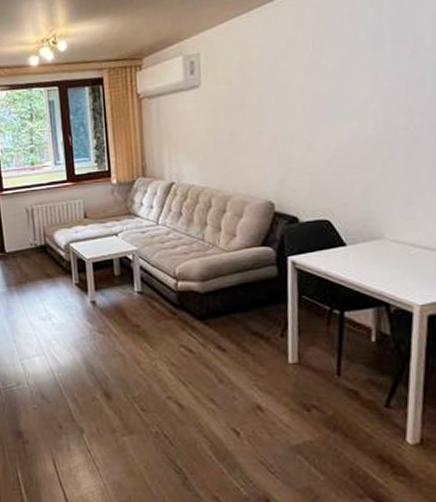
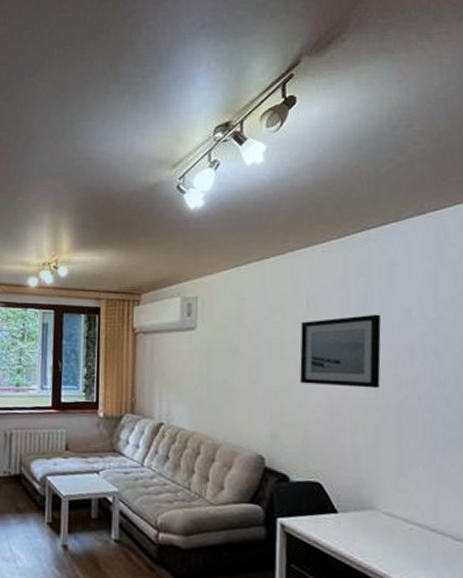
wall art: none [306,45,392,128] -> present [300,314,382,389]

